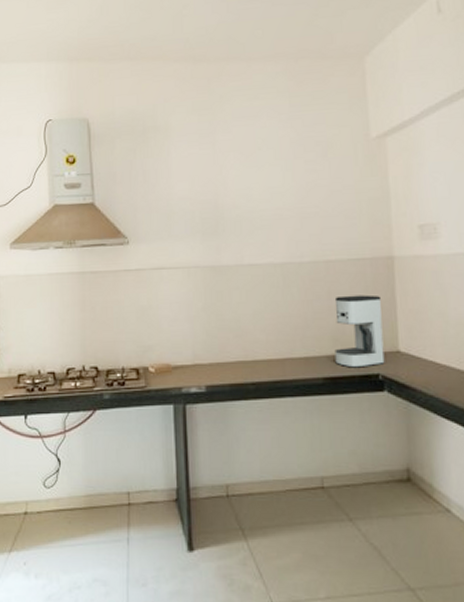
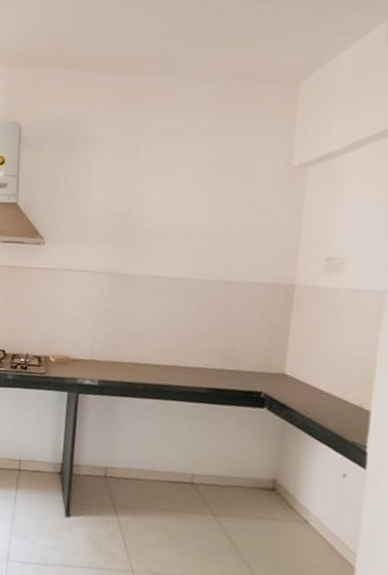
coffee maker: present [334,295,385,368] -> none [221,315,276,385]

